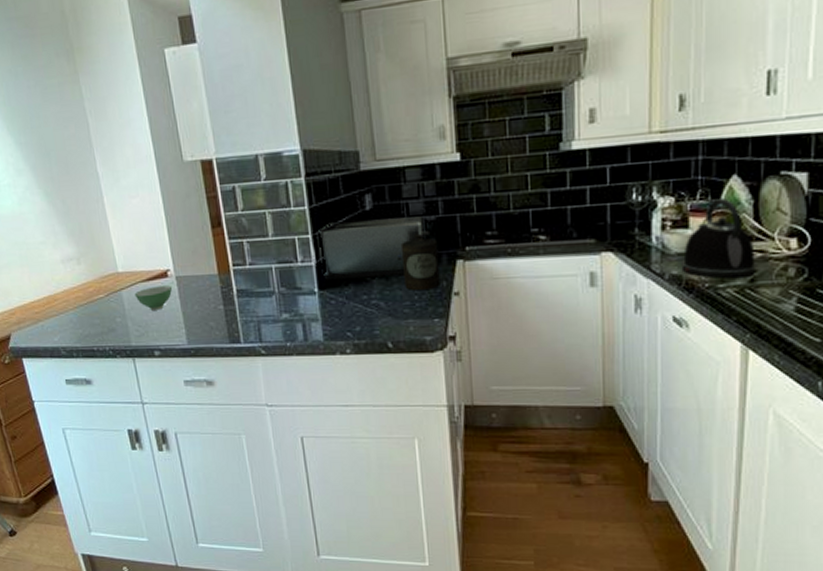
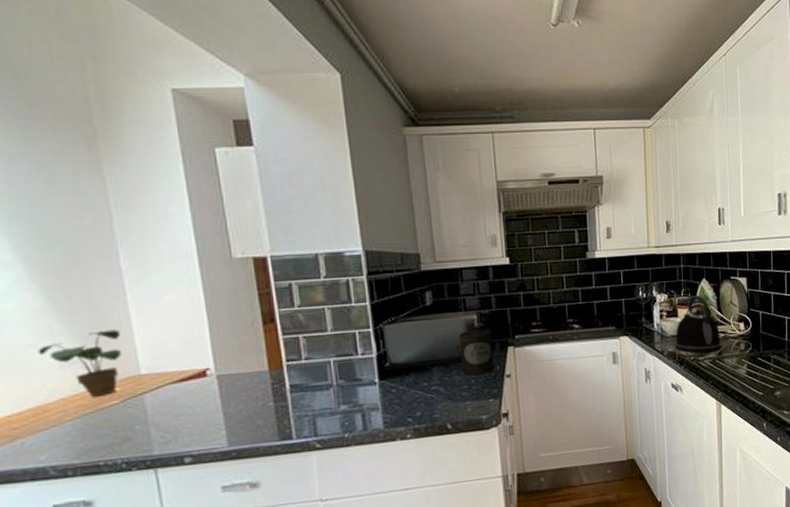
potted plant: none [46,230,103,290] -> present [37,329,122,397]
bowl: present [134,285,173,310] -> none [161,385,212,414]

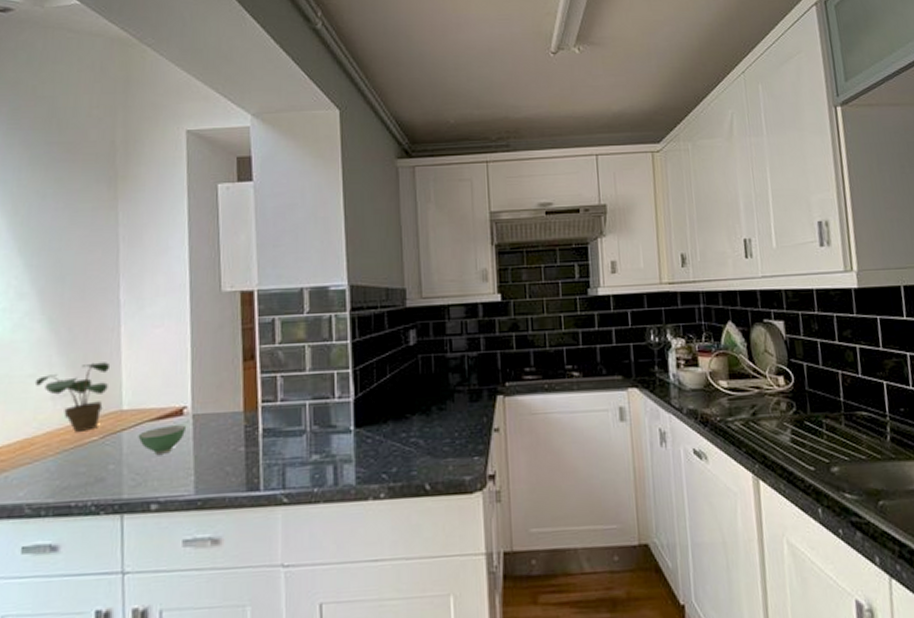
bowl: none [161,385,212,414] -> present [138,425,187,455]
toaster: present [379,310,485,371] -> none [359,352,472,417]
canister: present [458,325,494,375] -> none [442,368,481,427]
kettle: present [674,295,722,354] -> none [695,341,756,414]

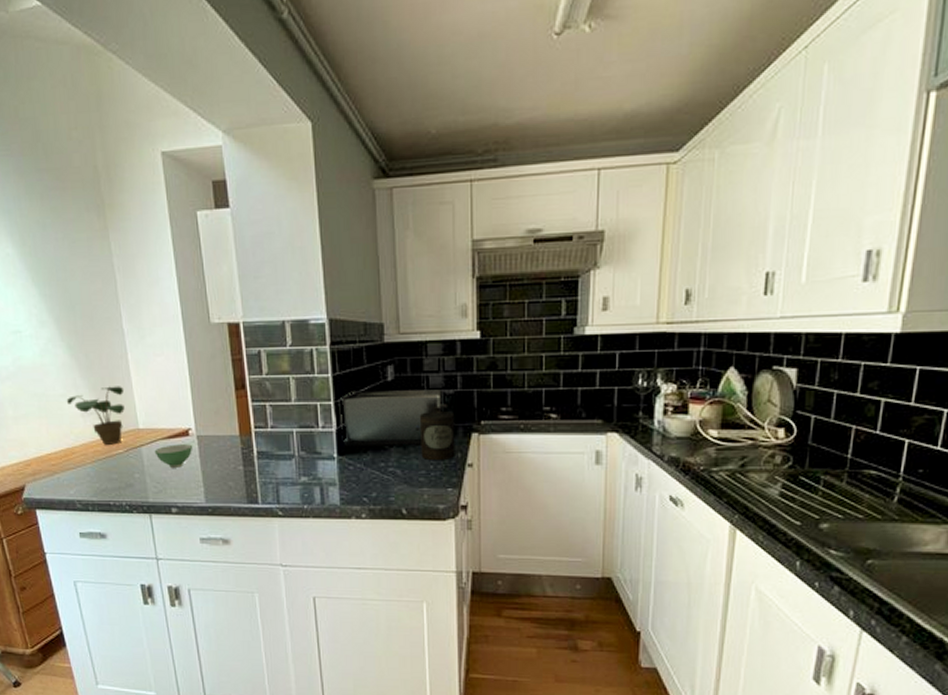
toaster: none [359,352,472,417] -> present [340,390,448,446]
canister: none [442,368,481,427] -> present [419,405,455,460]

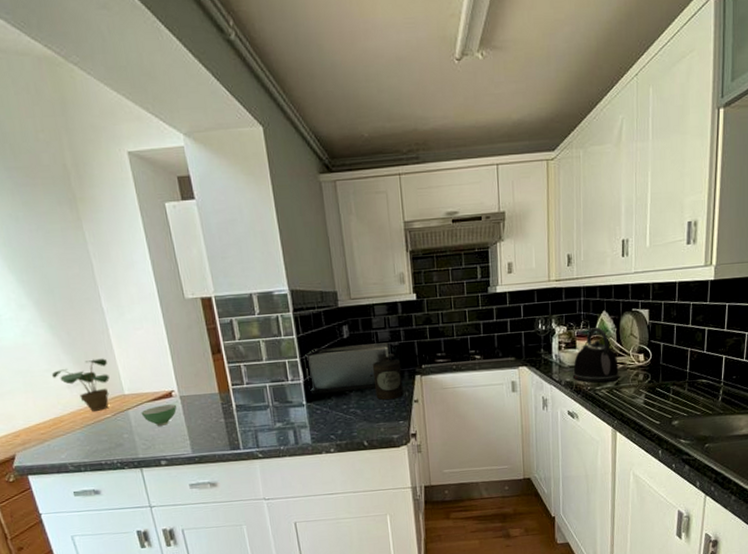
kettle: none [680,388,748,464] -> present [572,327,620,384]

